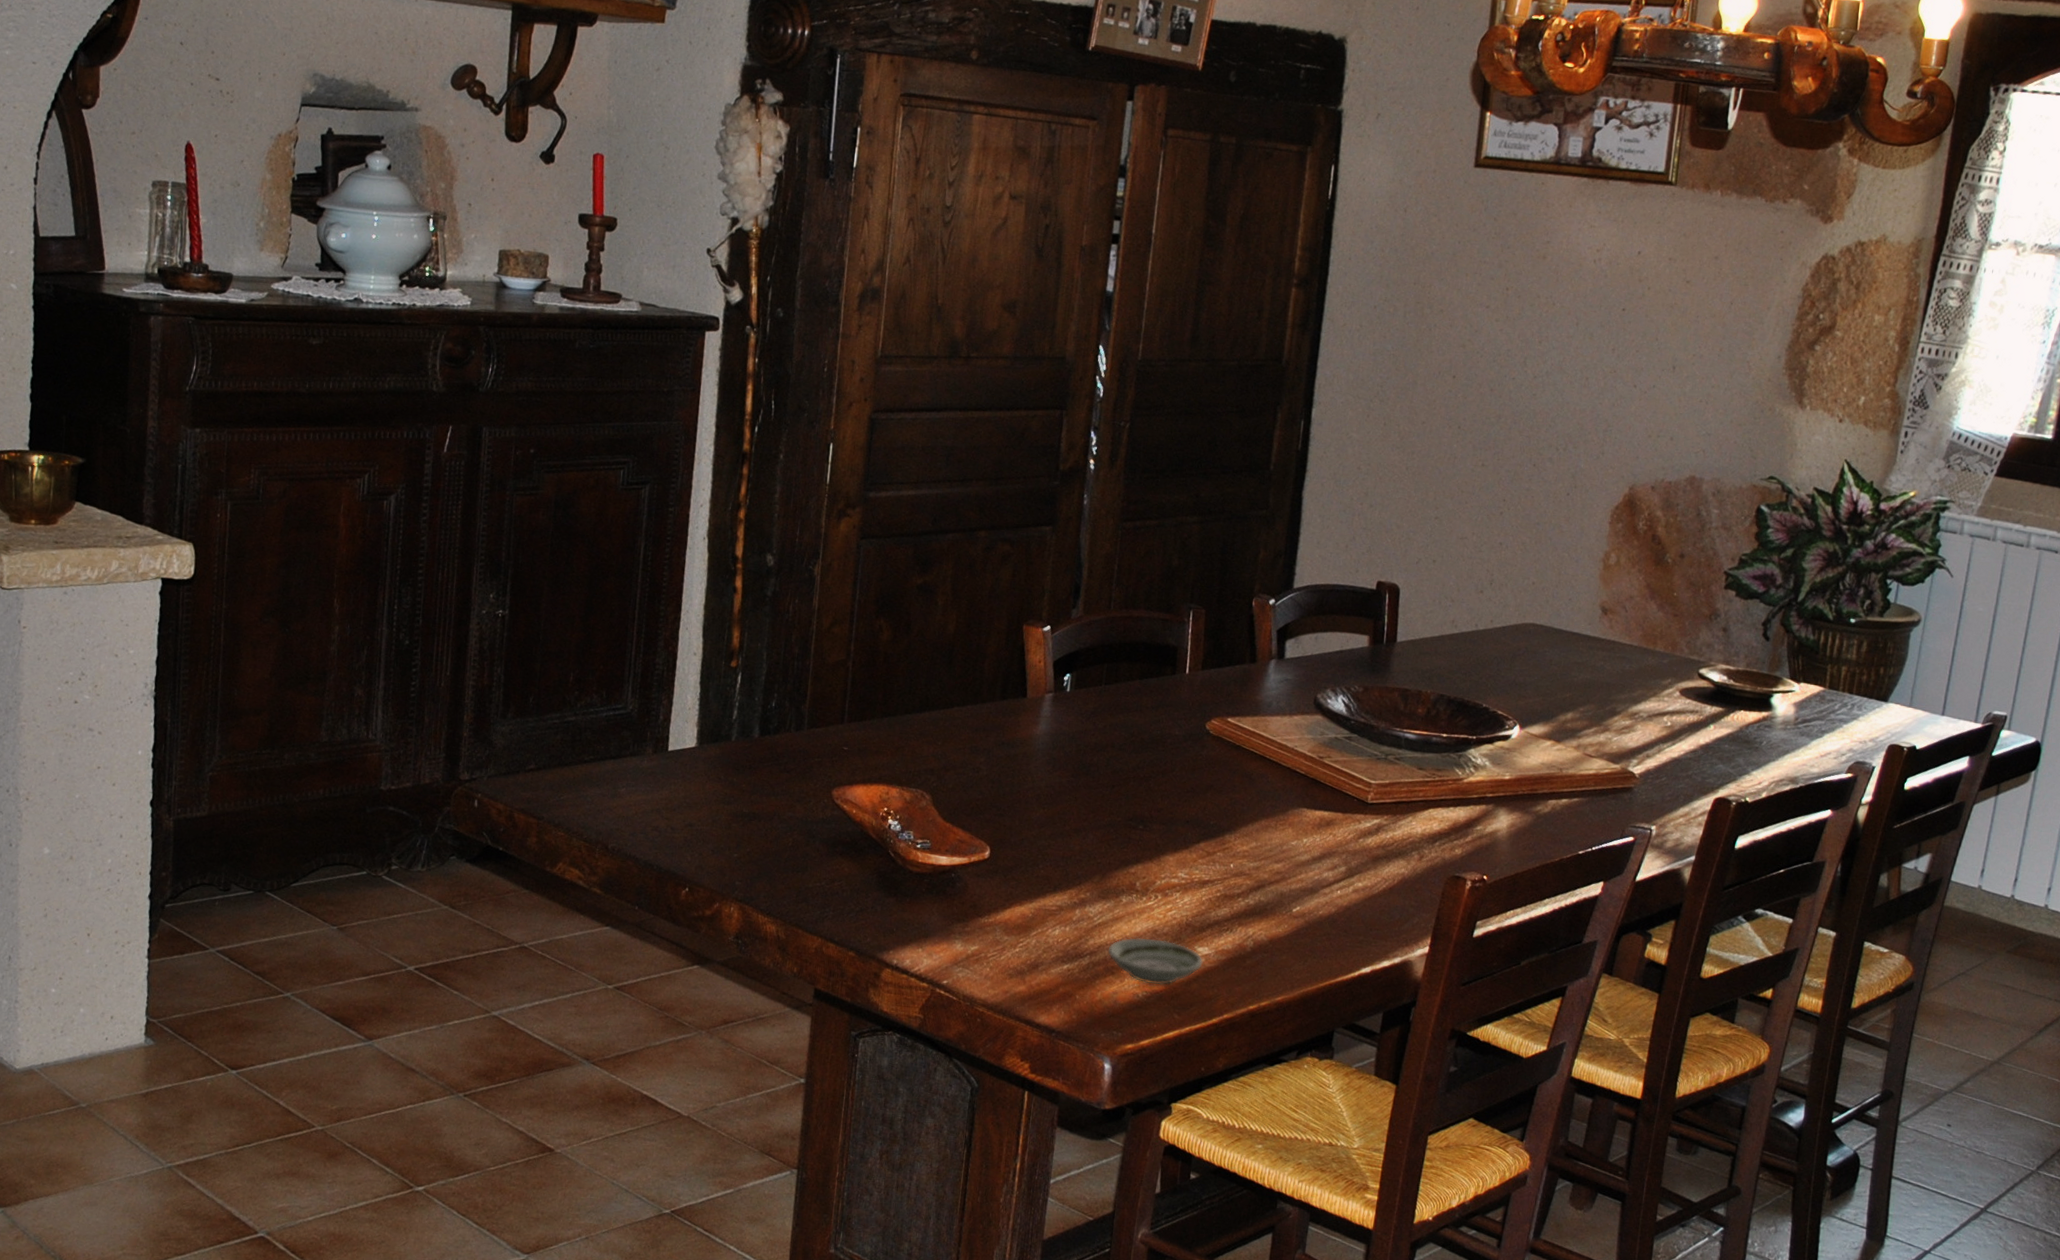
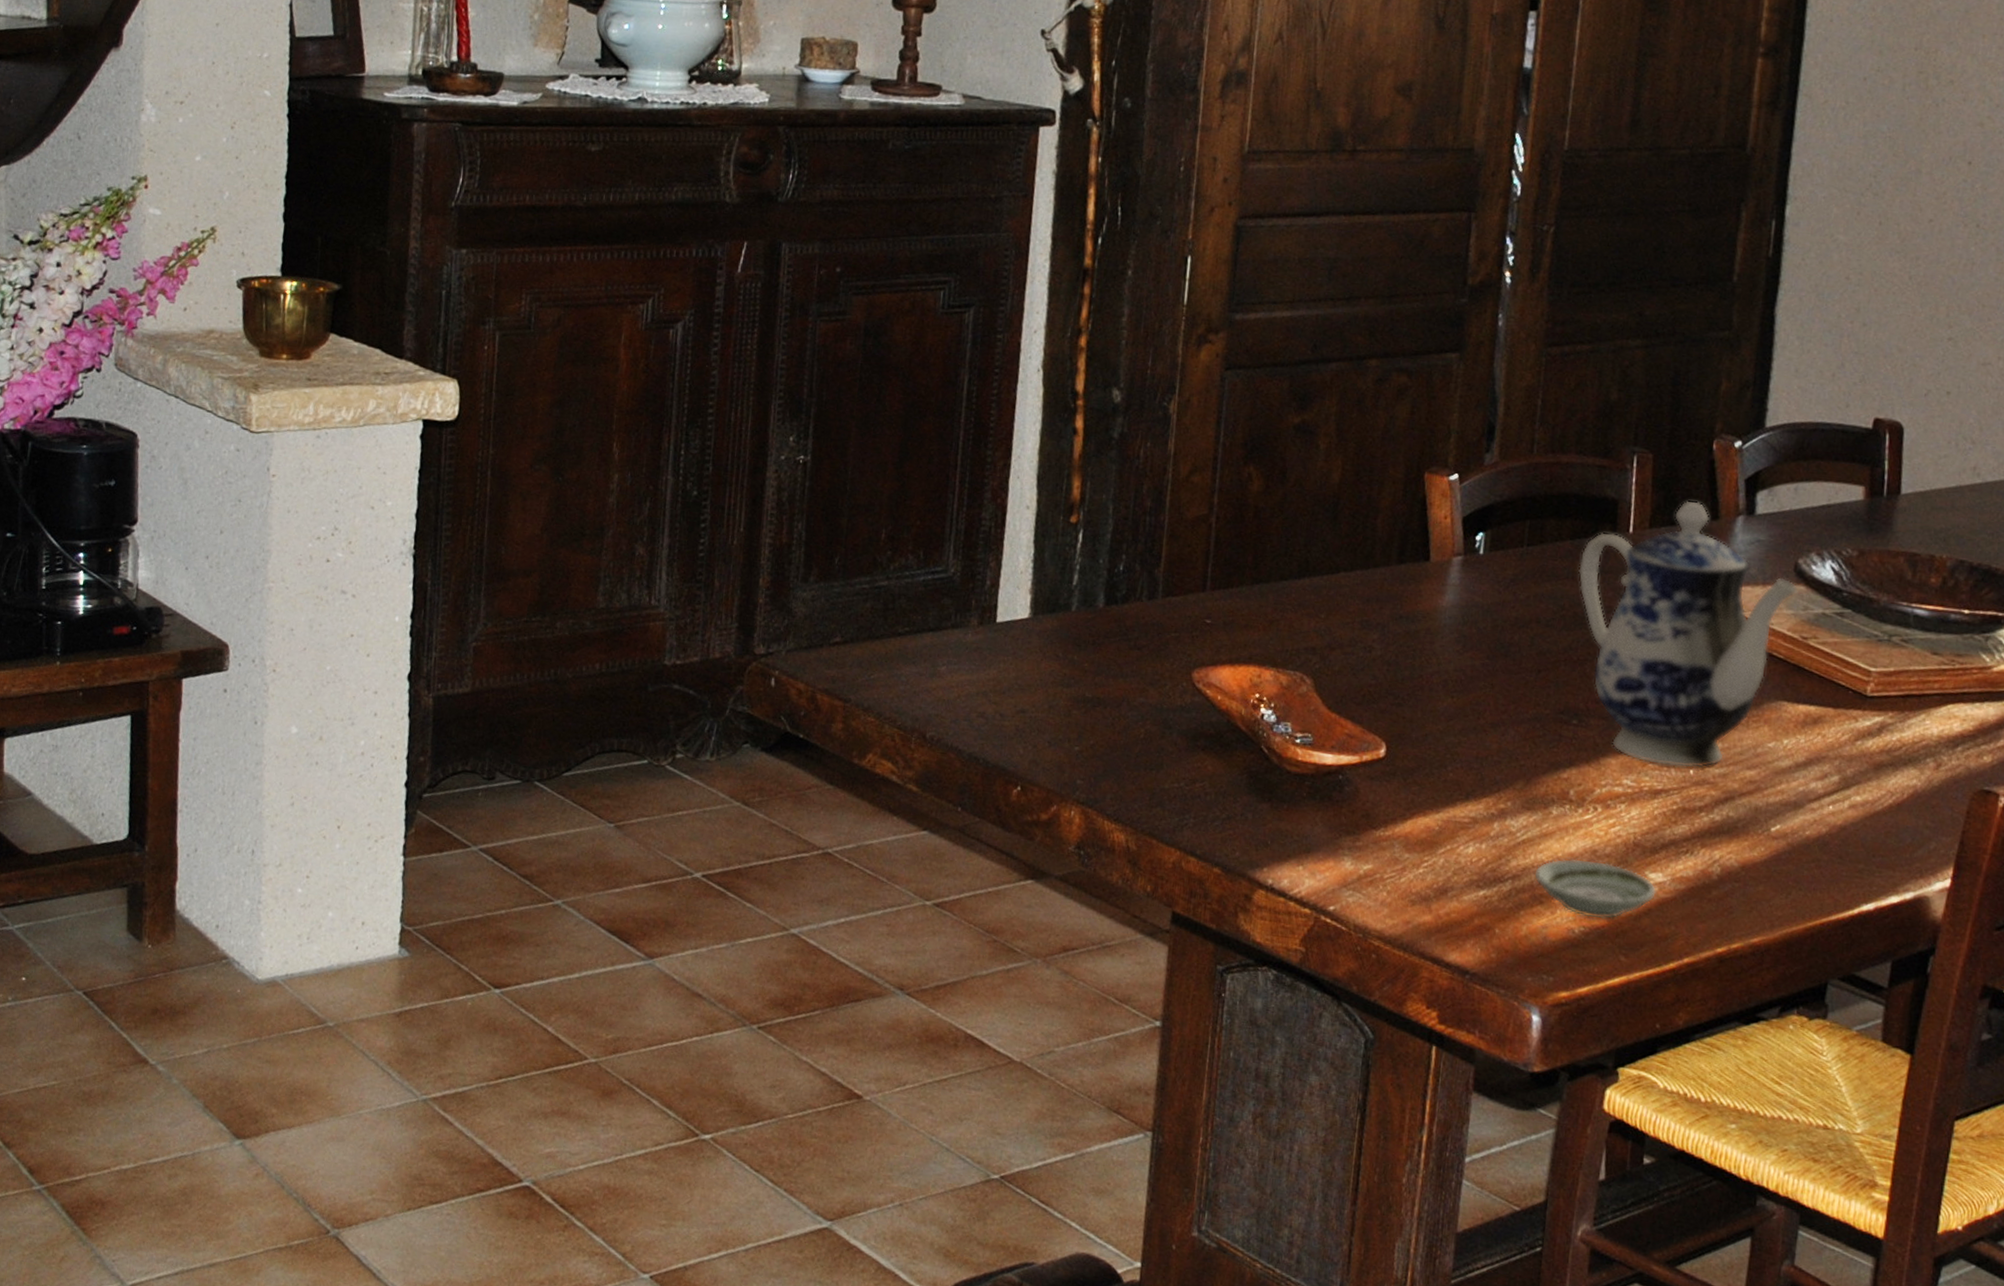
teapot: none [1145,647,1317,863] -> present [1578,500,1799,768]

